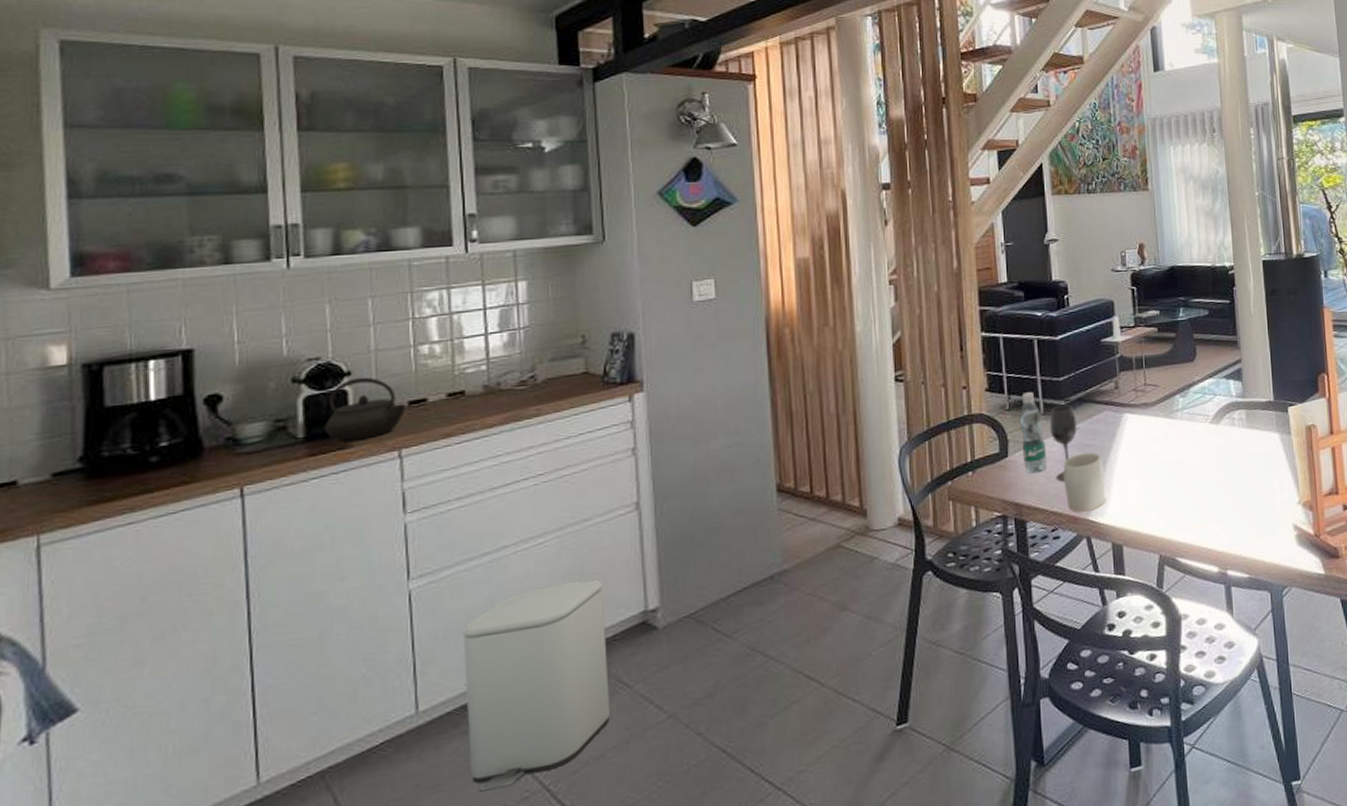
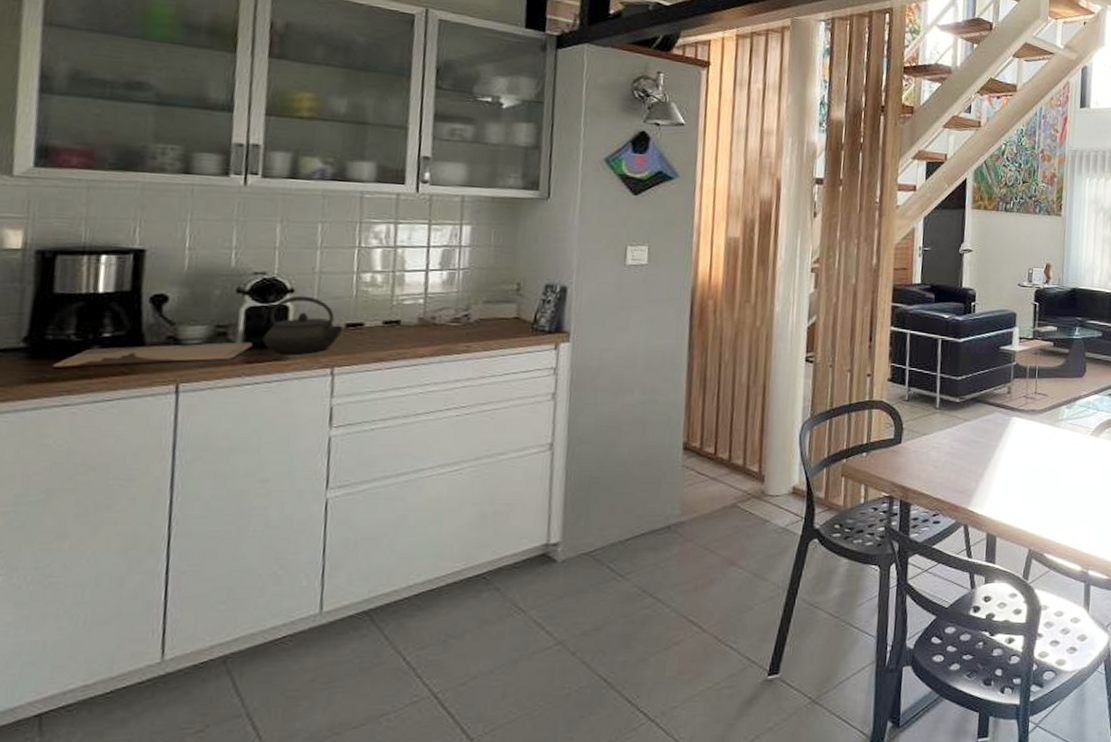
chopping board: none [111,433,315,487] -> present [52,342,253,369]
pedal bin: present [462,579,611,792] -> none [364,508,510,692]
bottle: present [1019,392,1048,474] -> none [915,387,938,461]
wine glass: present [1050,404,1077,482] -> none [943,402,969,472]
mug: present [1063,452,1106,513] -> none [949,448,988,503]

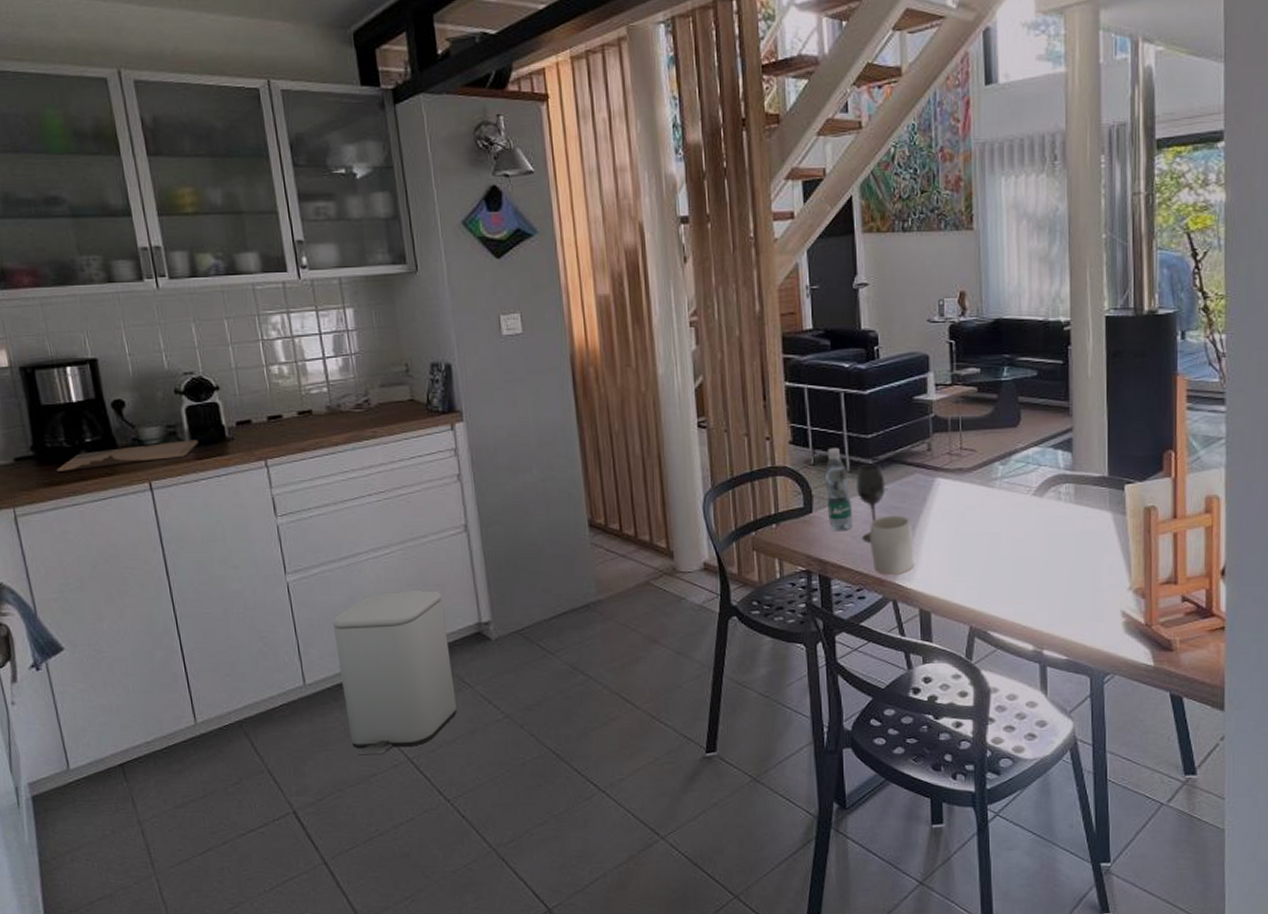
kettle: present [262,295,345,355] -> none [204,392,267,449]
pedal bin: none [364,508,510,692] -> present [332,589,458,755]
bottle: none [915,387,938,461] -> present [824,448,853,531]
wine glass: none [943,402,969,472] -> present [856,463,885,542]
mug: none [949,448,988,503] -> present [870,515,915,576]

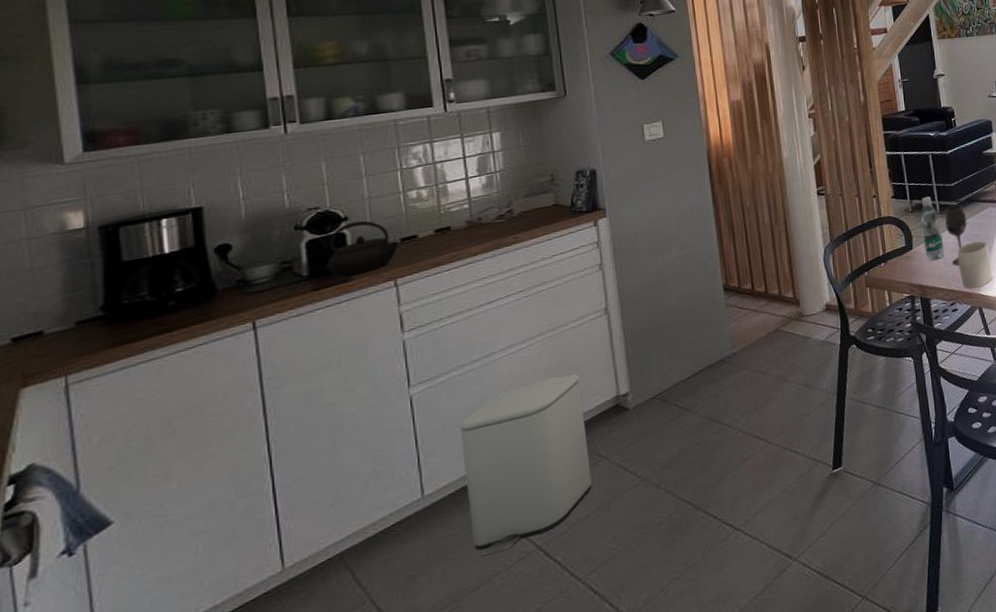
chopping board: present [56,440,199,473] -> none [132,271,318,329]
kettle: none [204,392,267,449] -> present [326,220,400,277]

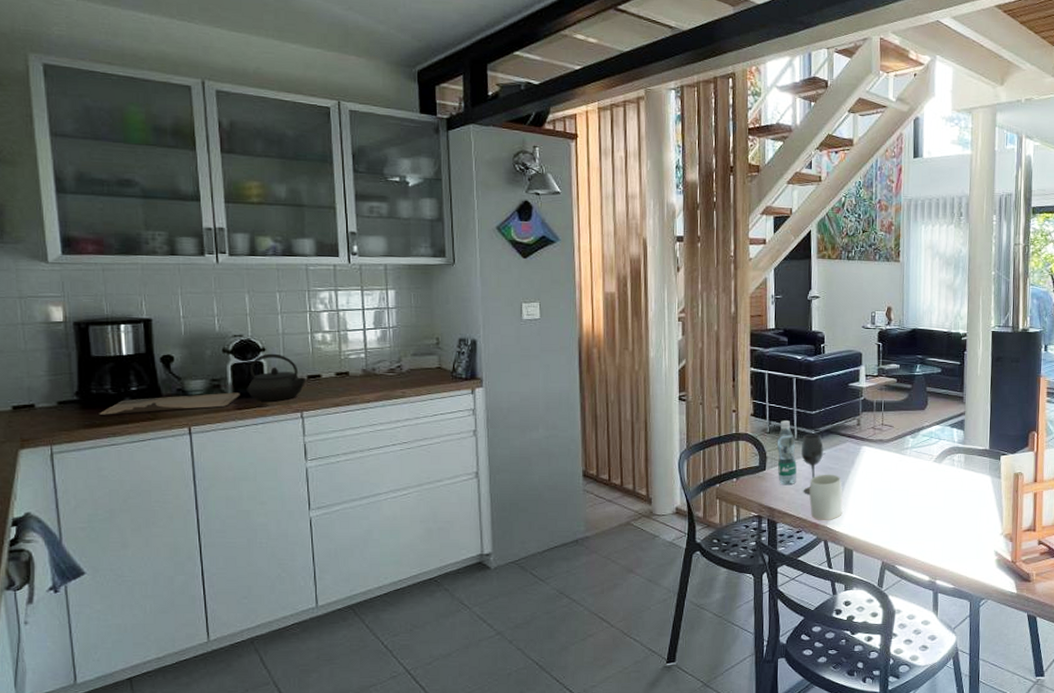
chopping board: none [132,271,318,329] -> present [99,392,240,416]
pedal bin: present [459,373,593,557] -> none [348,525,455,668]

